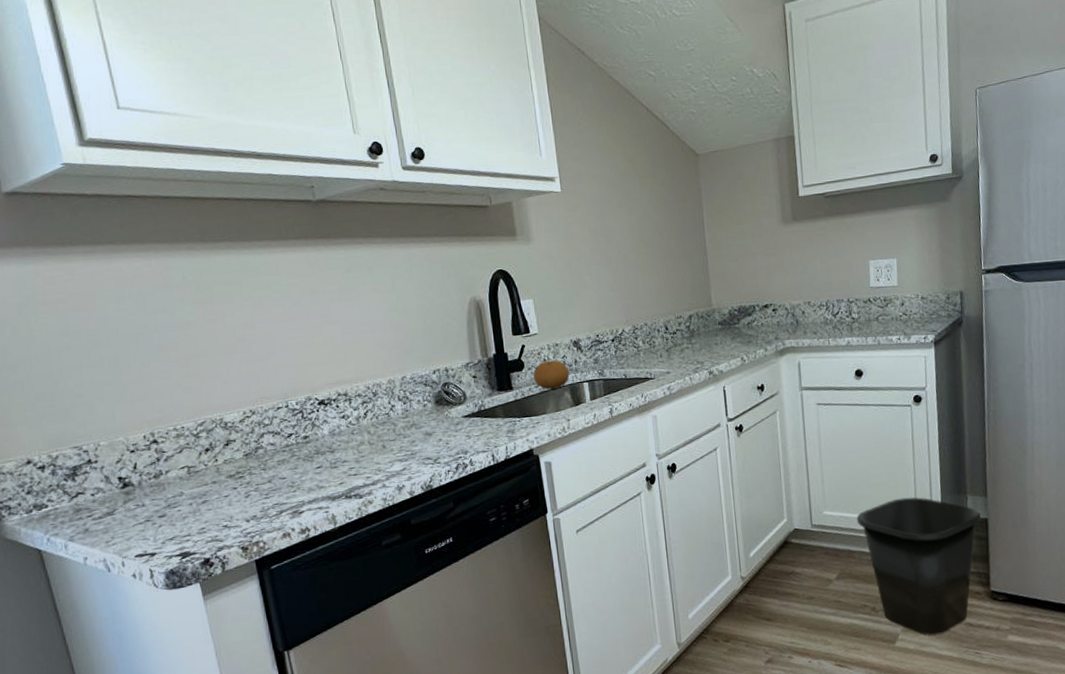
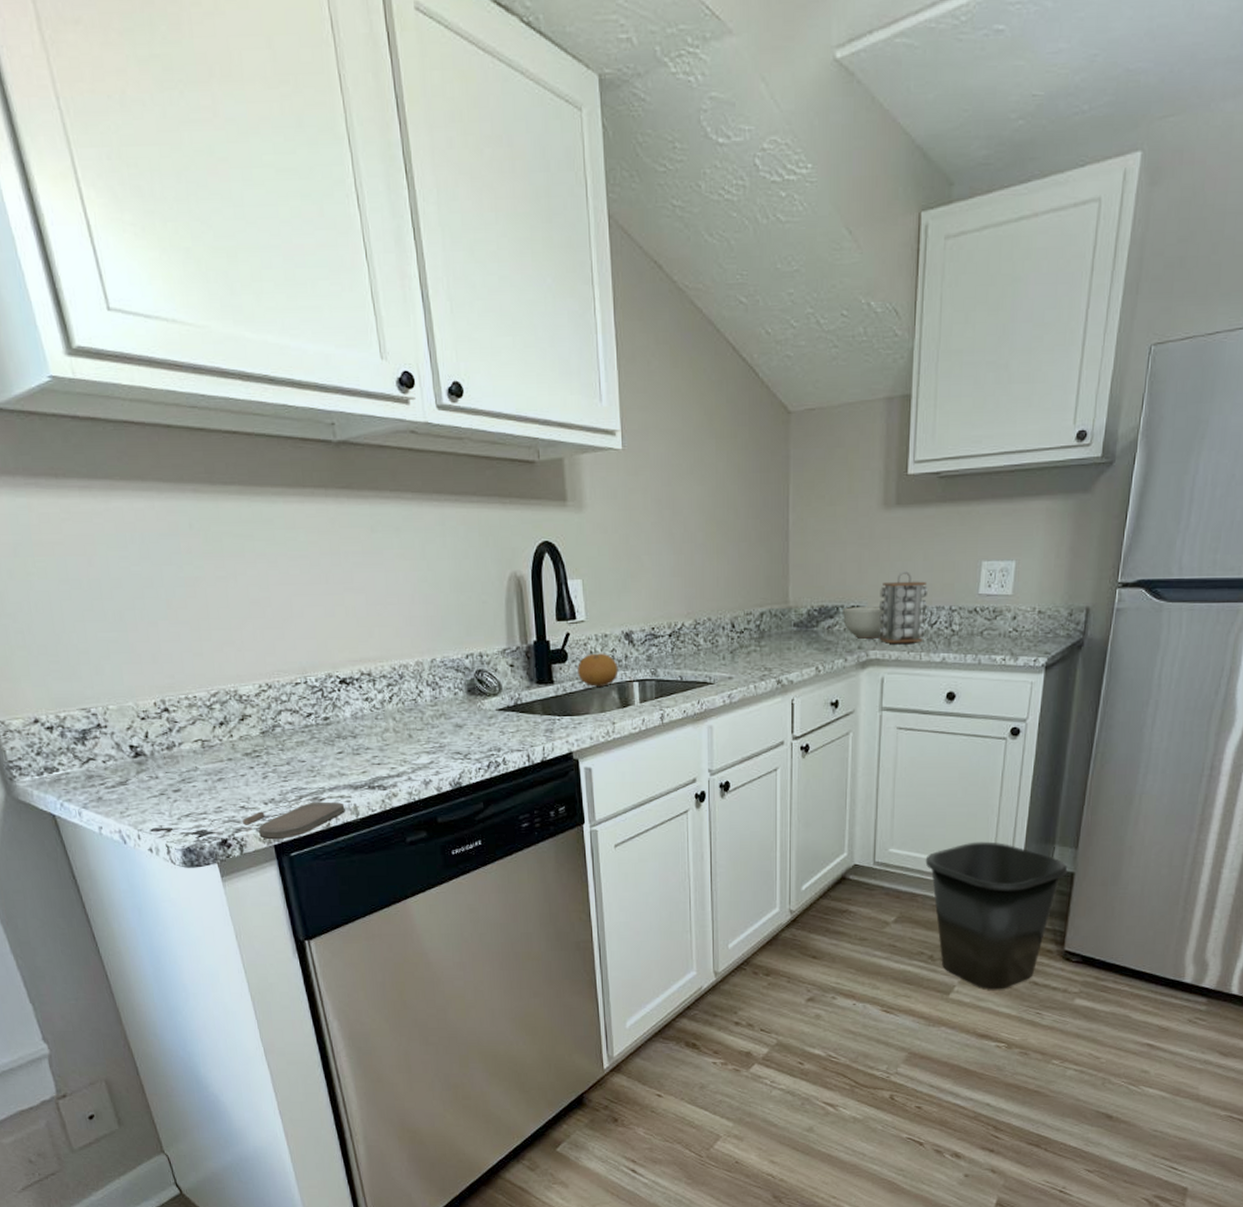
sponge: none [225,513,324,555] -> present [243,801,345,840]
bowl: none [759,303,795,331] -> present [843,607,885,639]
spice rack: none [788,273,830,333] -> present [878,571,927,644]

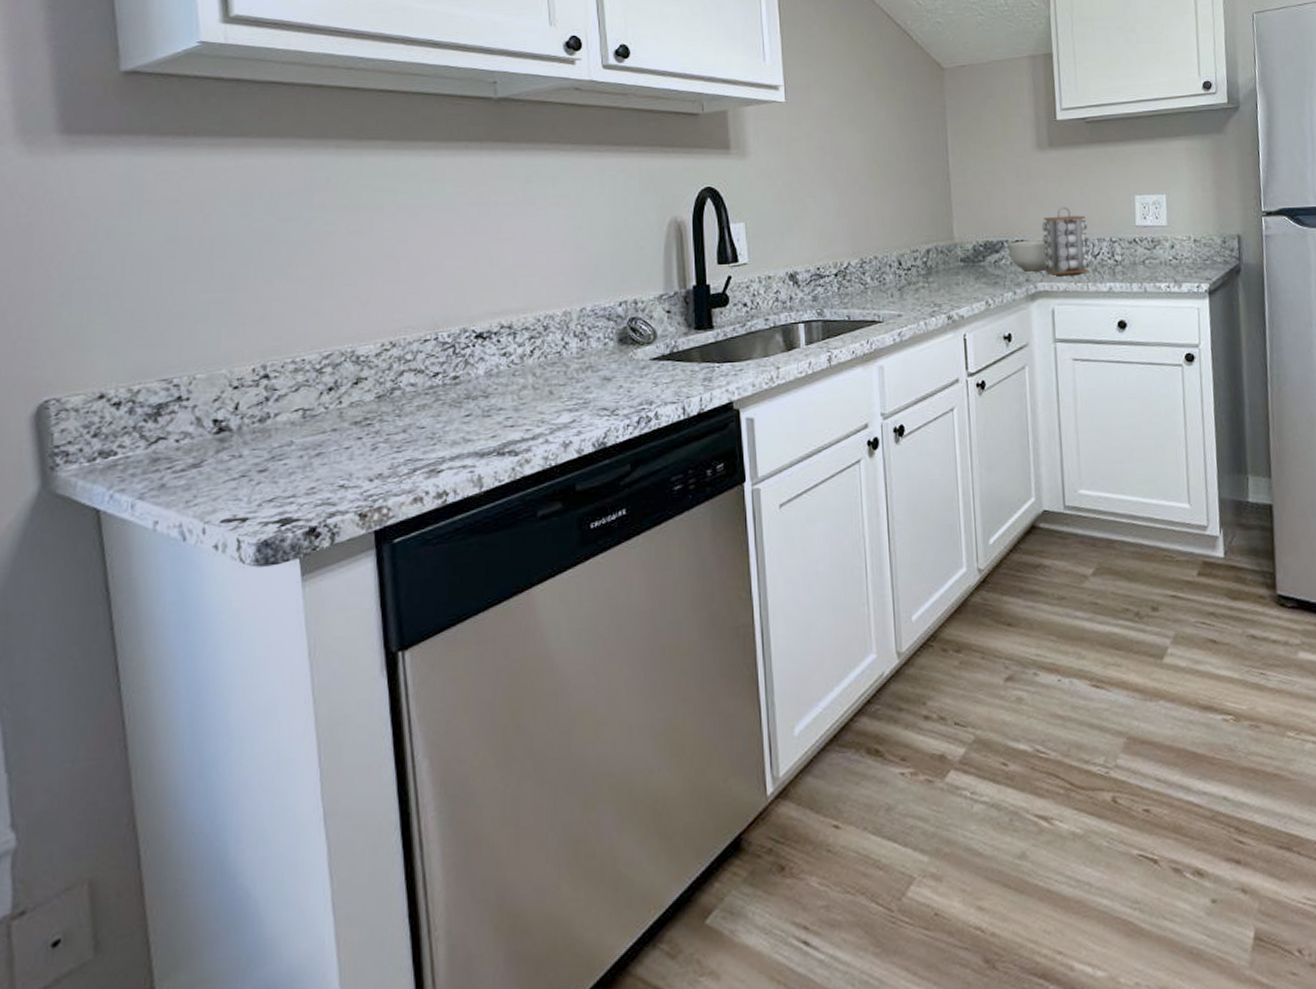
sponge: present [243,801,345,840] -> none [339,473,467,525]
fruit: present [578,653,619,687] -> none [739,295,783,330]
waste bin: present [925,841,1067,990] -> none [1117,475,1264,649]

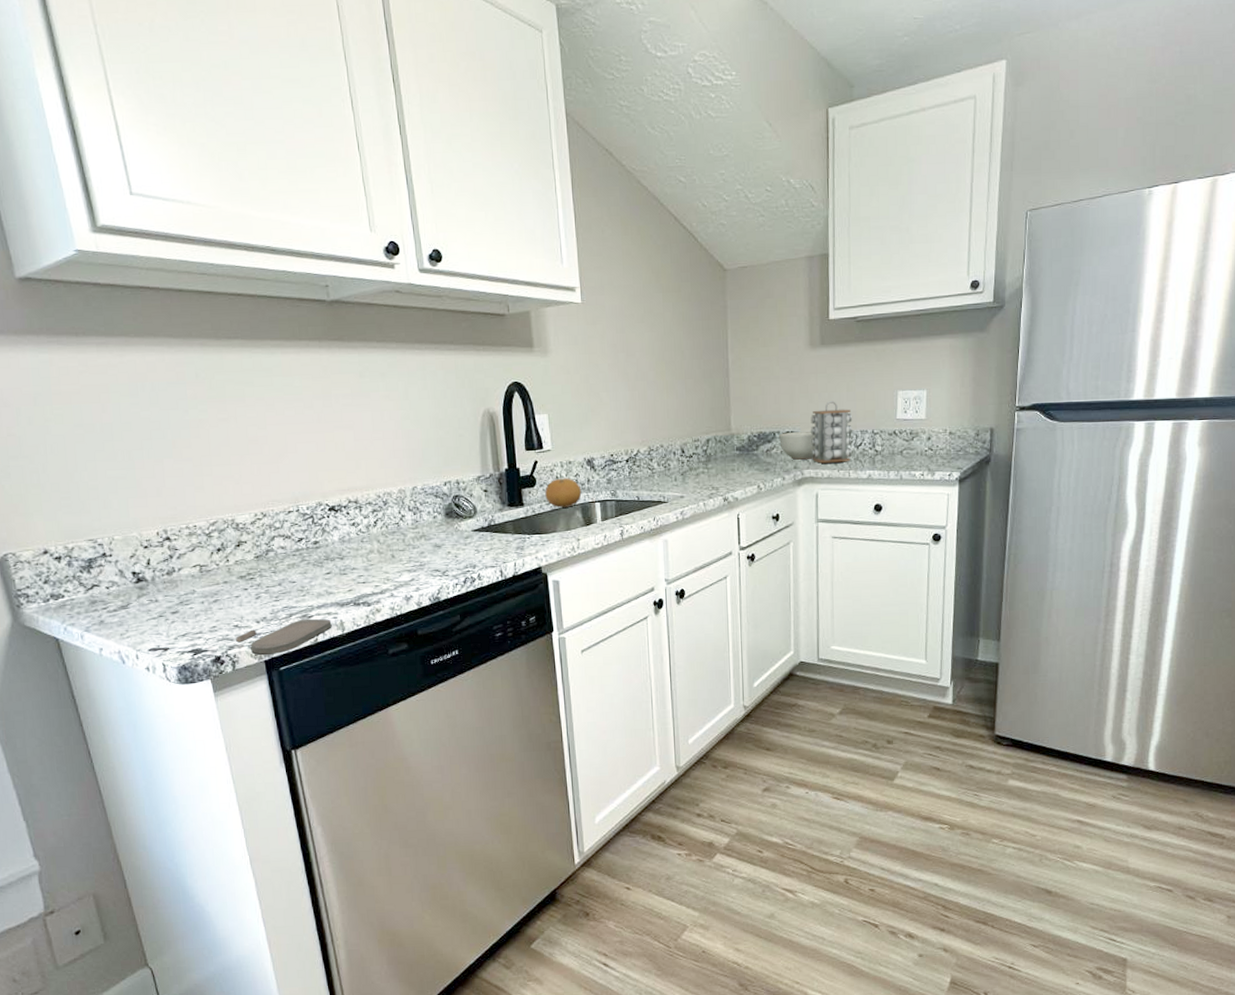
sponge: none [339,473,467,525] -> present [236,618,332,656]
fruit: none [739,295,783,330] -> present [545,478,582,508]

